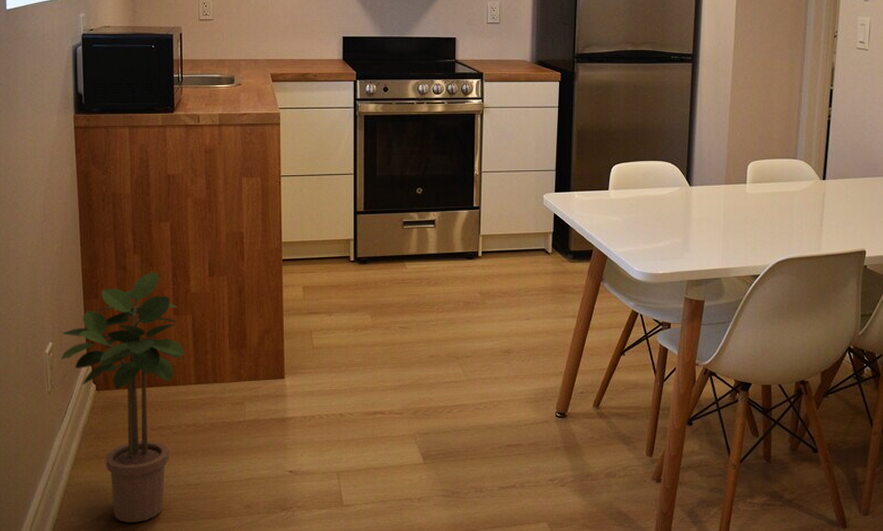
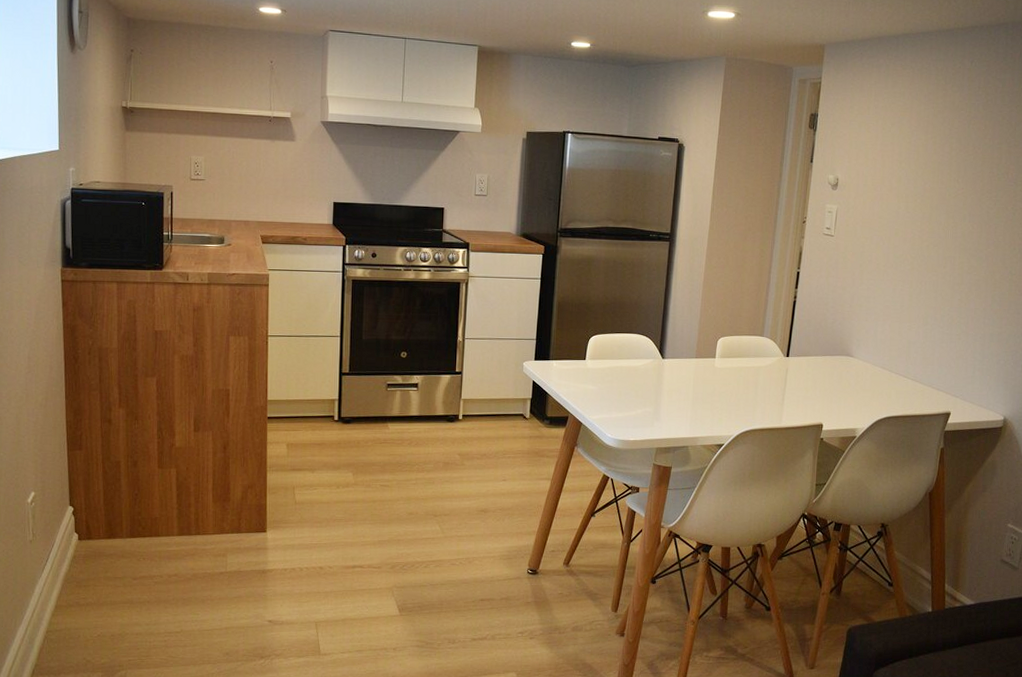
potted plant: present [61,272,184,522] -> none [44,426,168,668]

